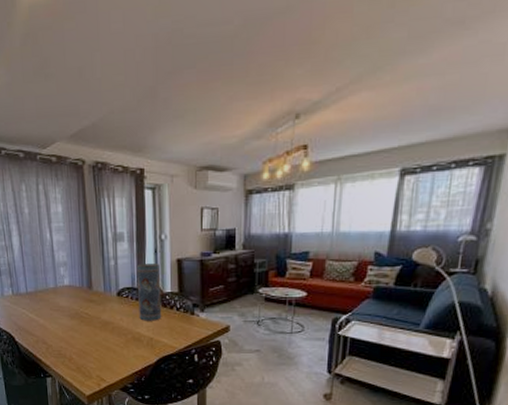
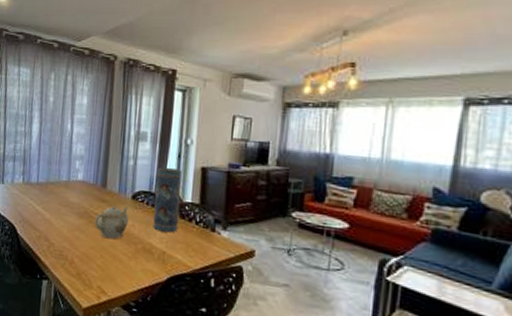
teapot: none [86,303,117,334] -> present [94,206,129,240]

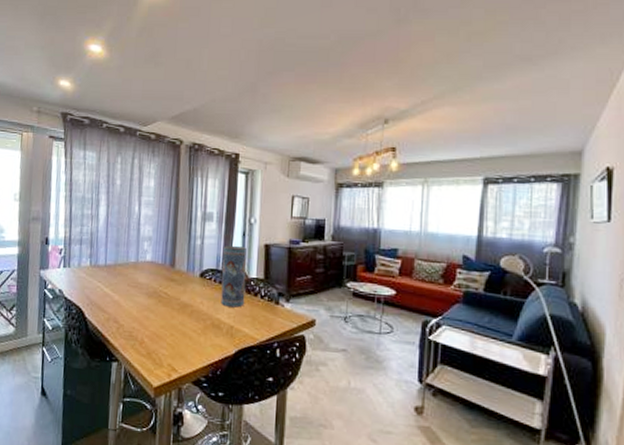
teapot: present [94,206,129,240] -> none [164,284,197,317]

